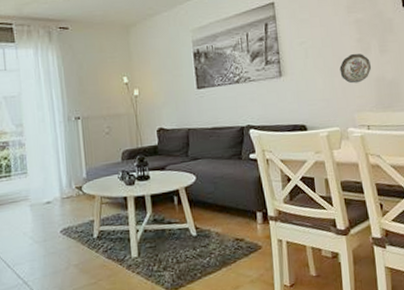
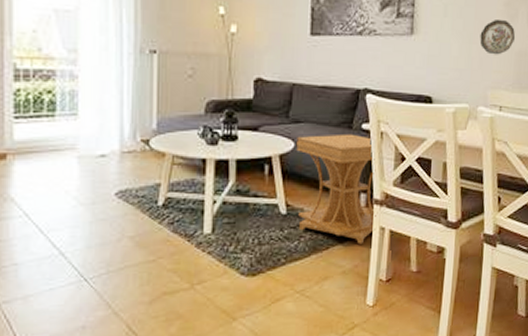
side table: none [197,163,274,256] -> present [296,133,376,244]

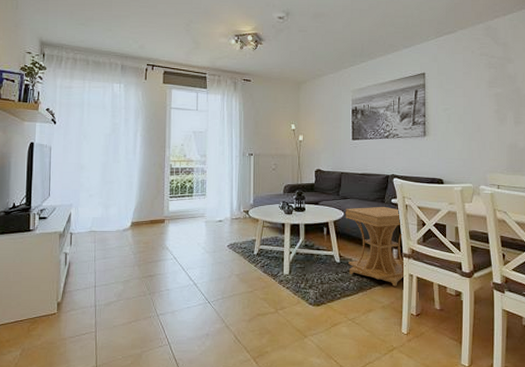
decorative plate: present [480,19,516,55] -> none [477,122,506,148]

